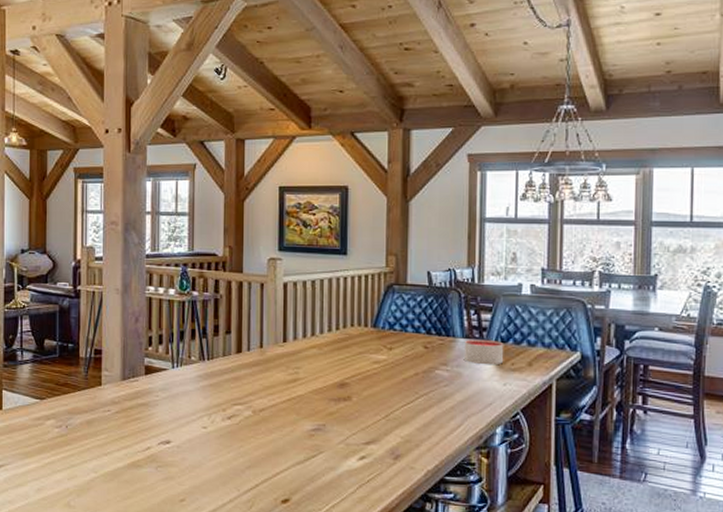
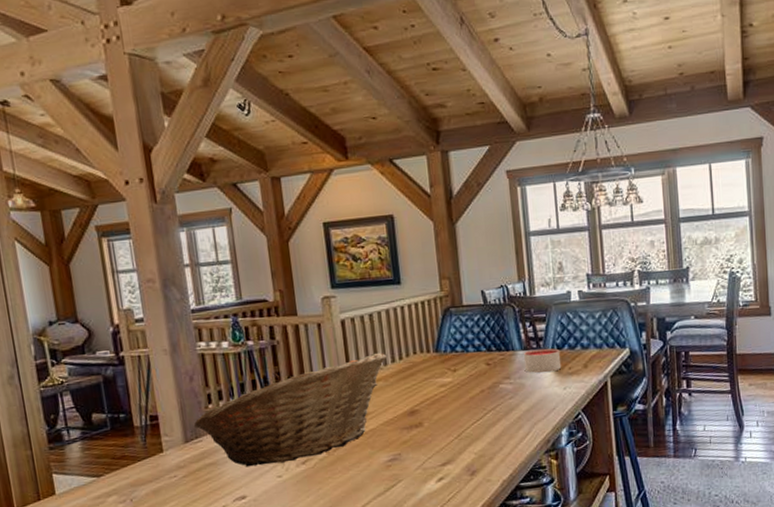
fruit basket: none [132,319,323,415] -> present [193,352,386,467]

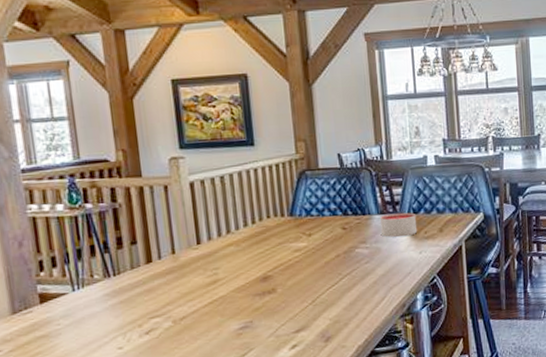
fruit basket: present [193,352,386,467] -> none [22,216,238,339]

